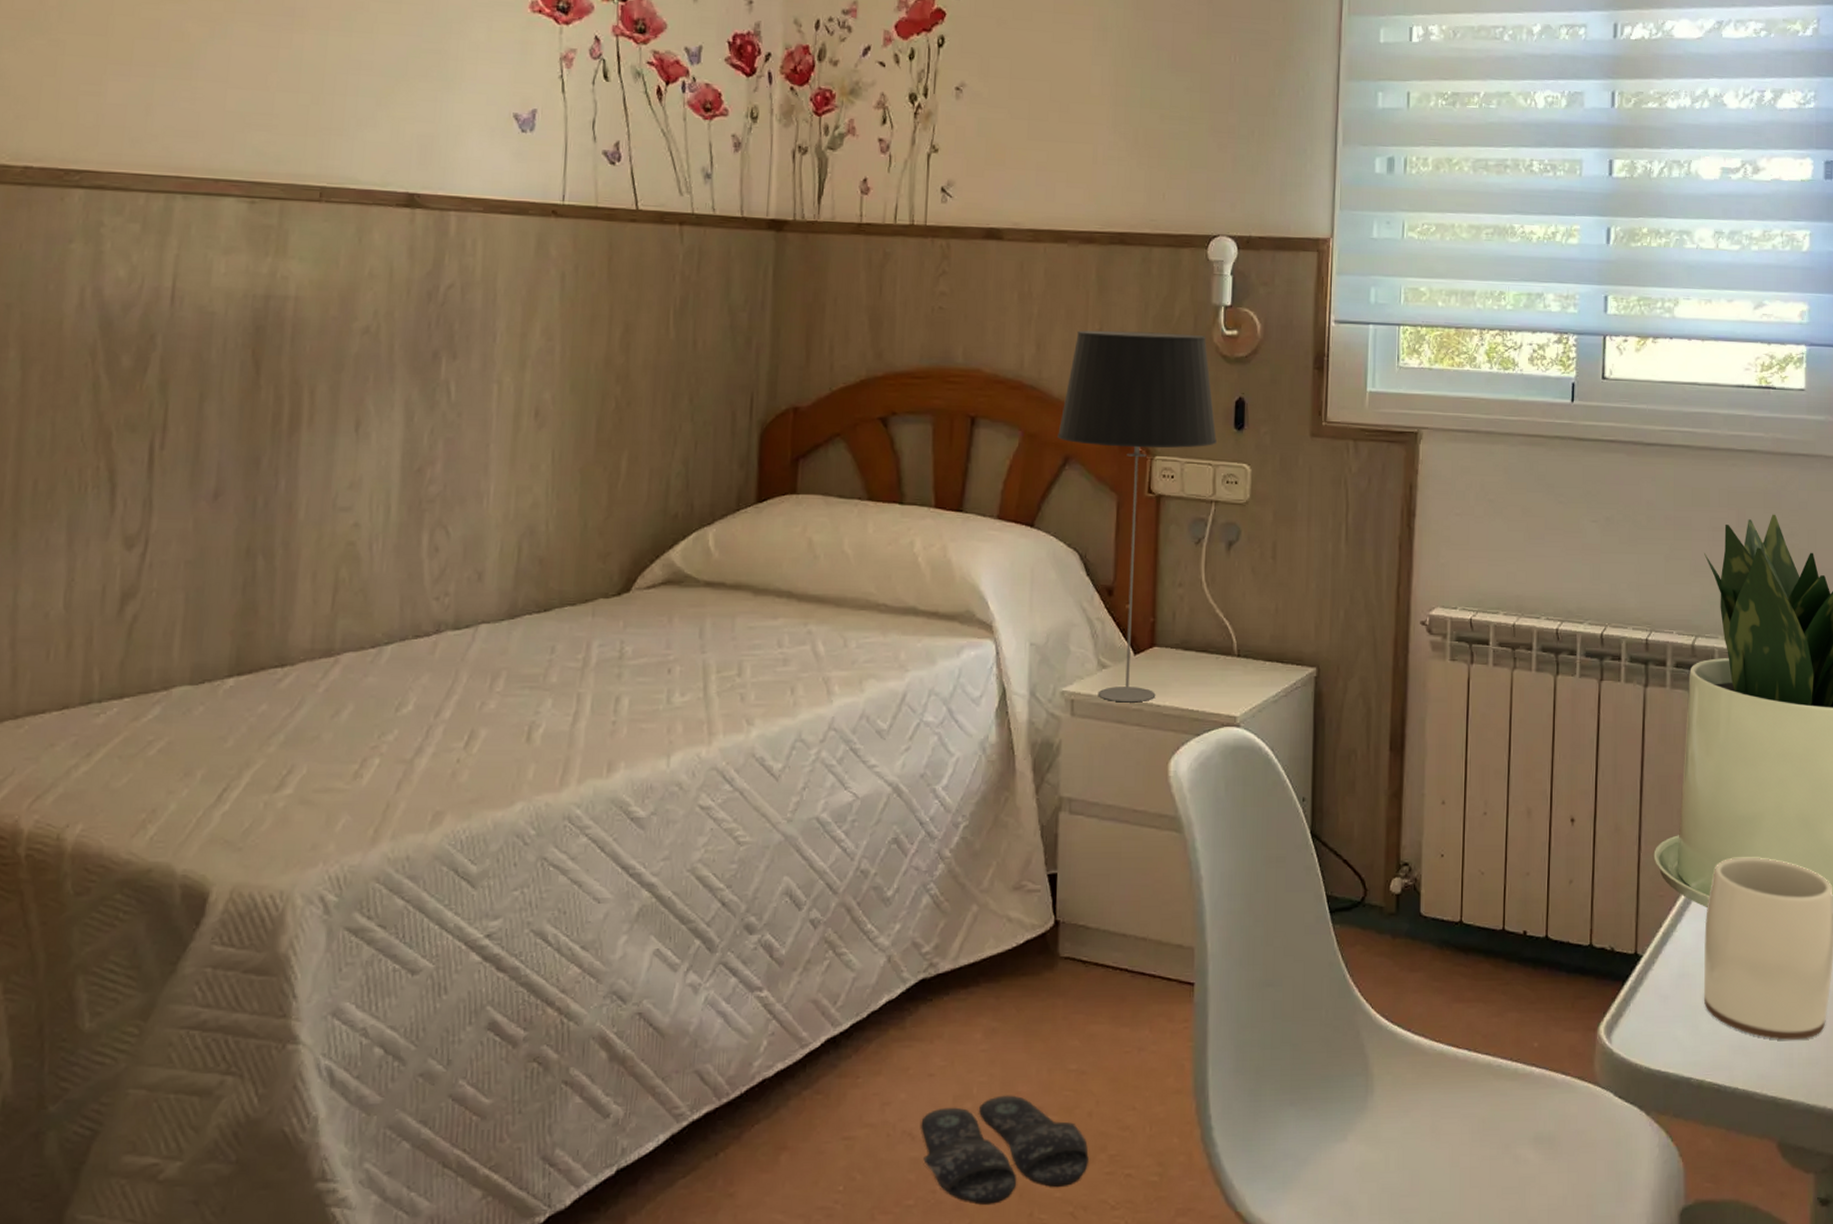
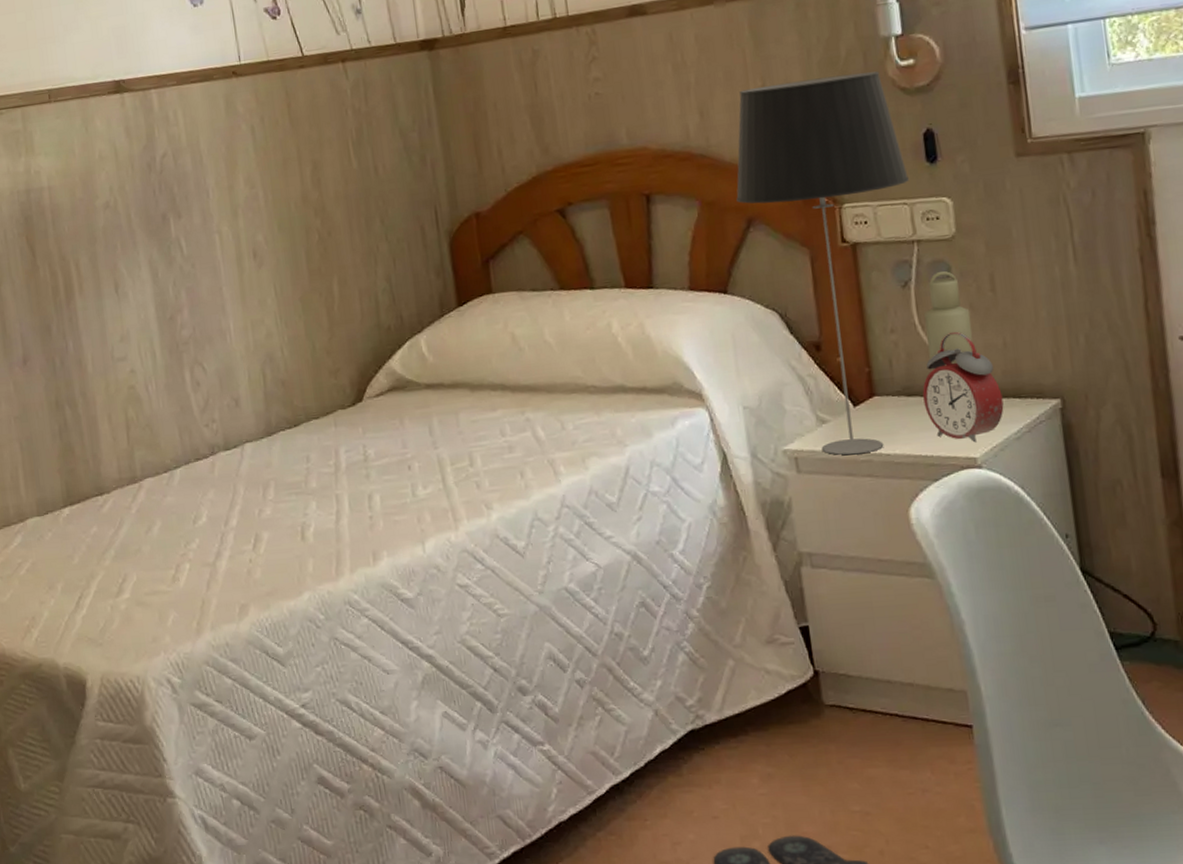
alarm clock: none [1198,592,1268,702] -> present [922,331,1004,443]
bottle: none [1208,533,1251,628] -> present [924,270,974,371]

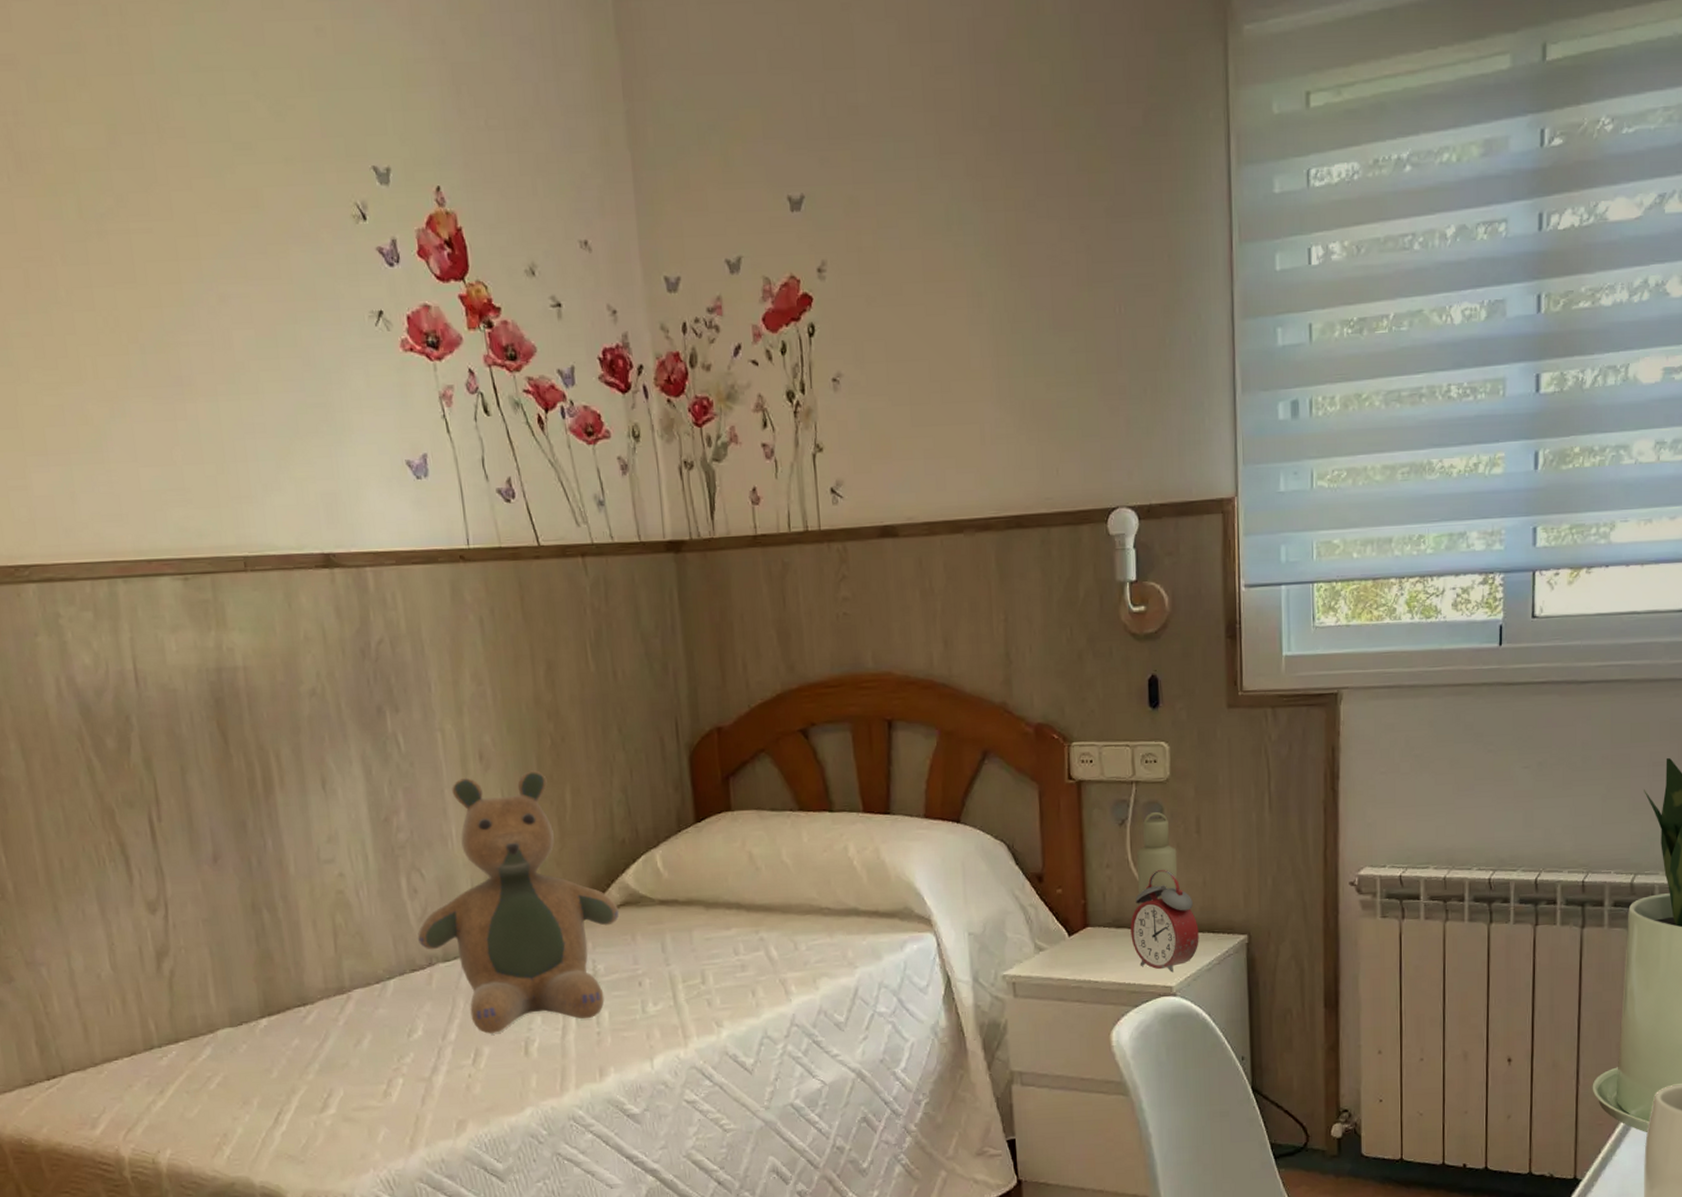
teddy bear: none [200,264,388,519] -> present [417,770,620,1034]
table lamp: present [736,71,909,455] -> none [974,614,1132,981]

